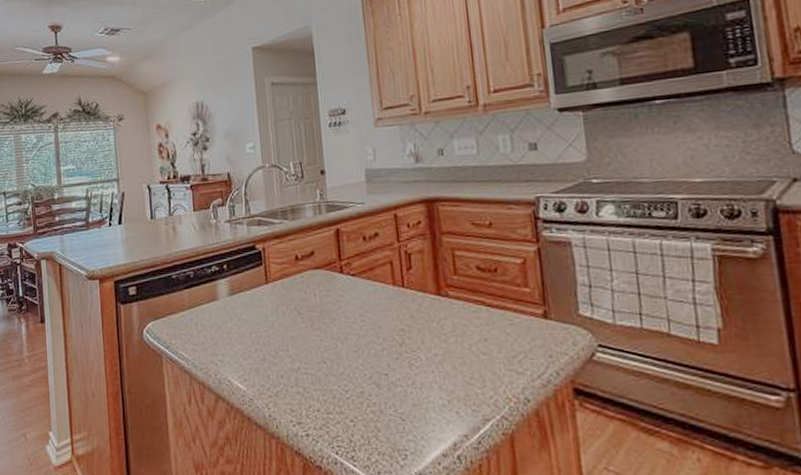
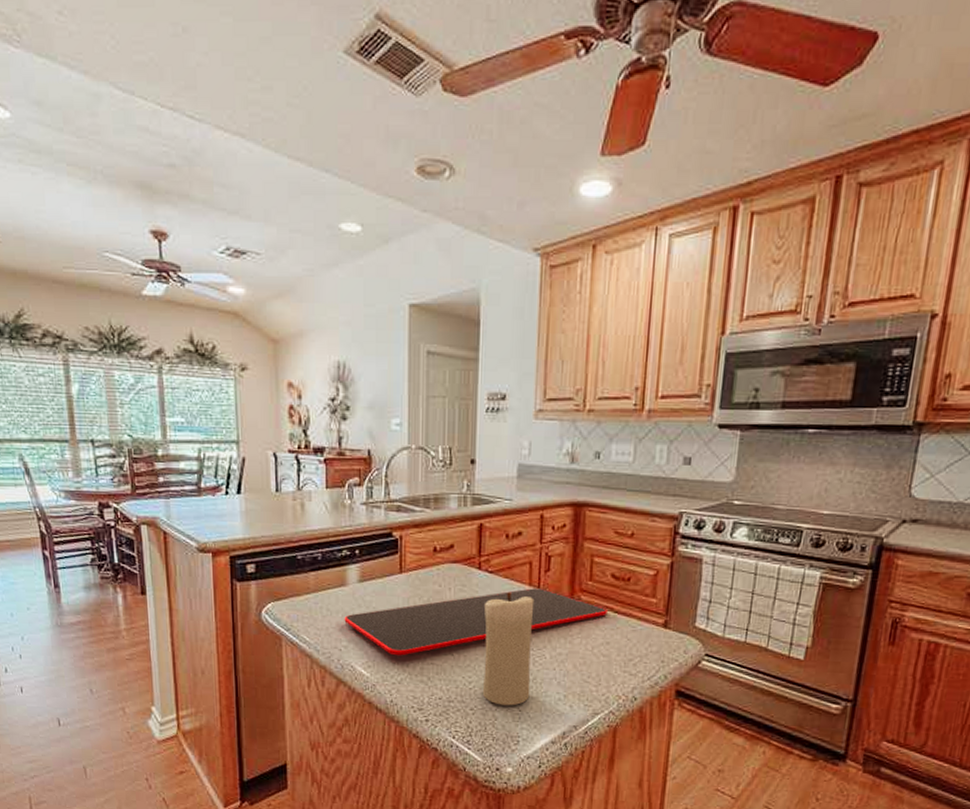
cutting board: none [218,287,479,367] -> present [344,588,608,656]
candle: none [350,293,411,415] -> present [482,591,535,706]

